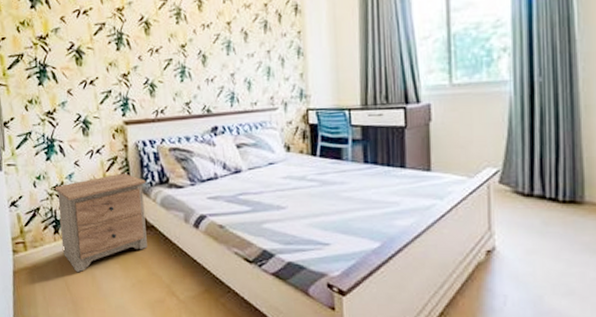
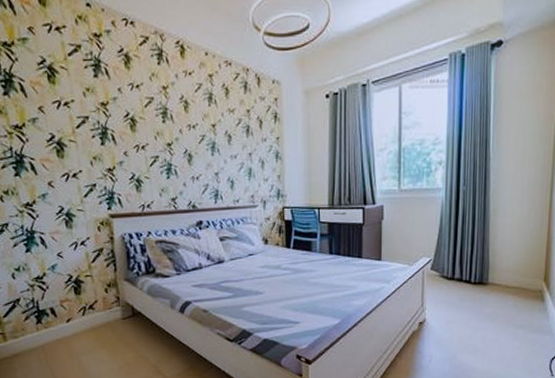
nightstand: present [54,173,147,273] -> none [36,263,134,360]

